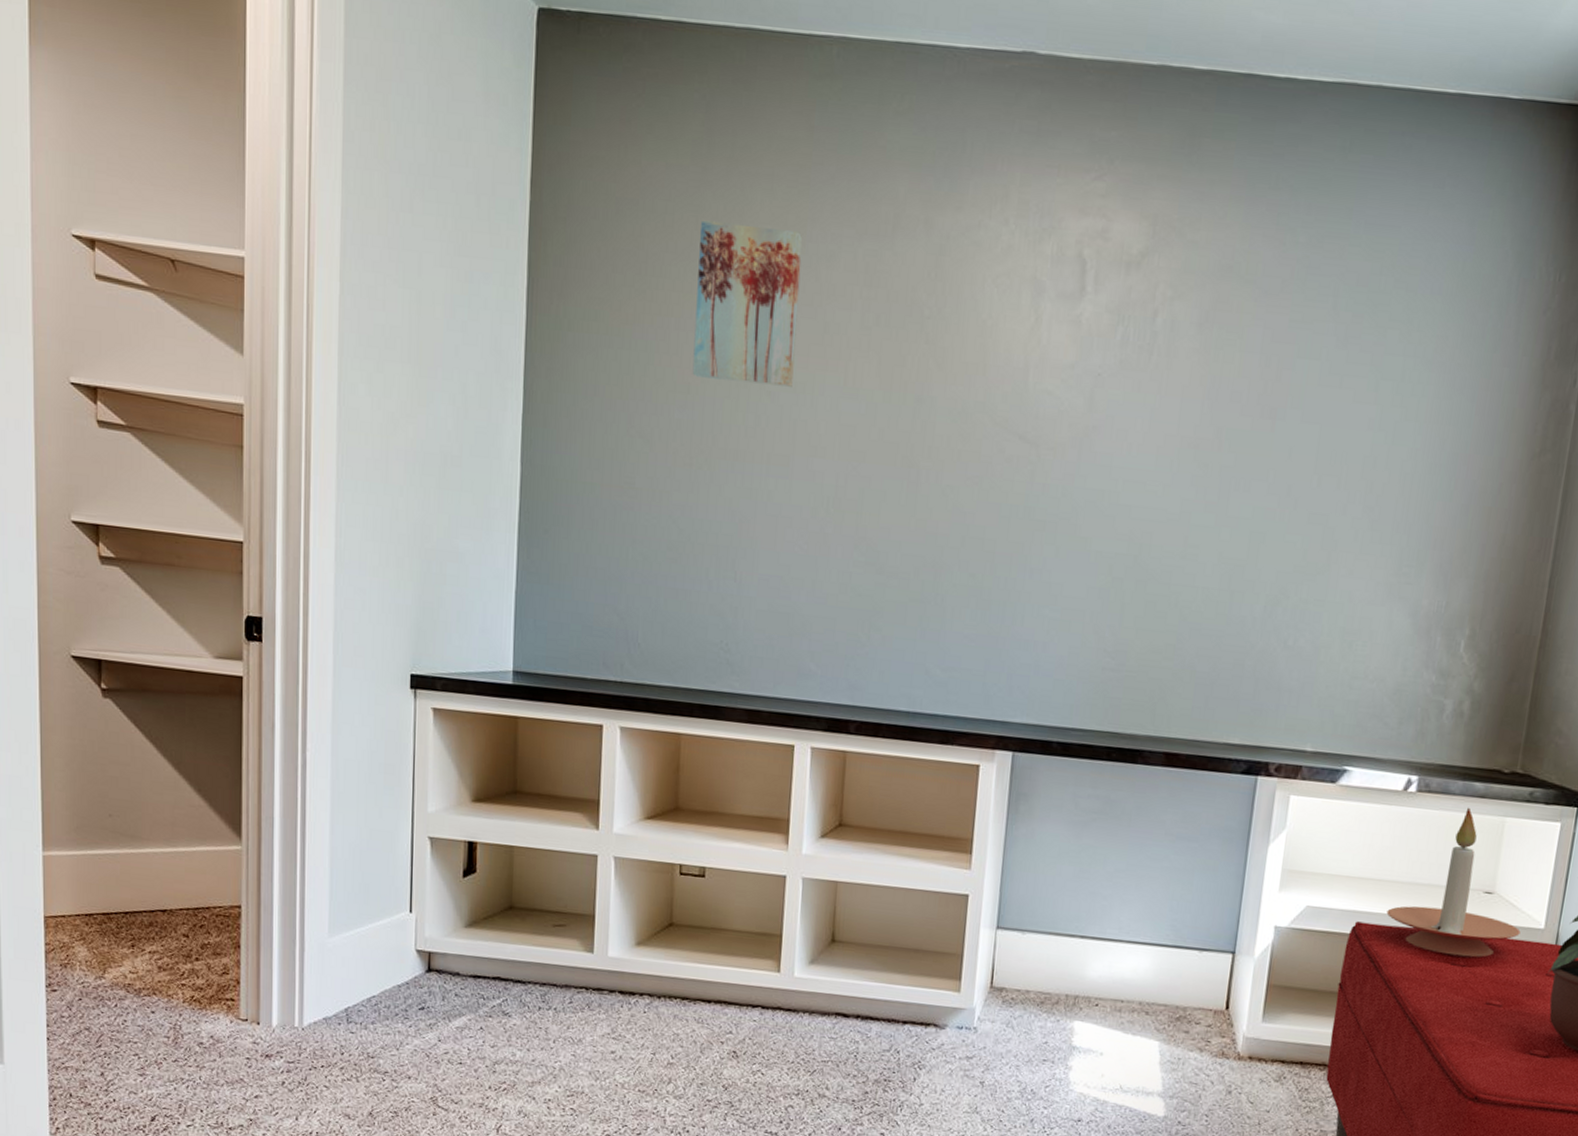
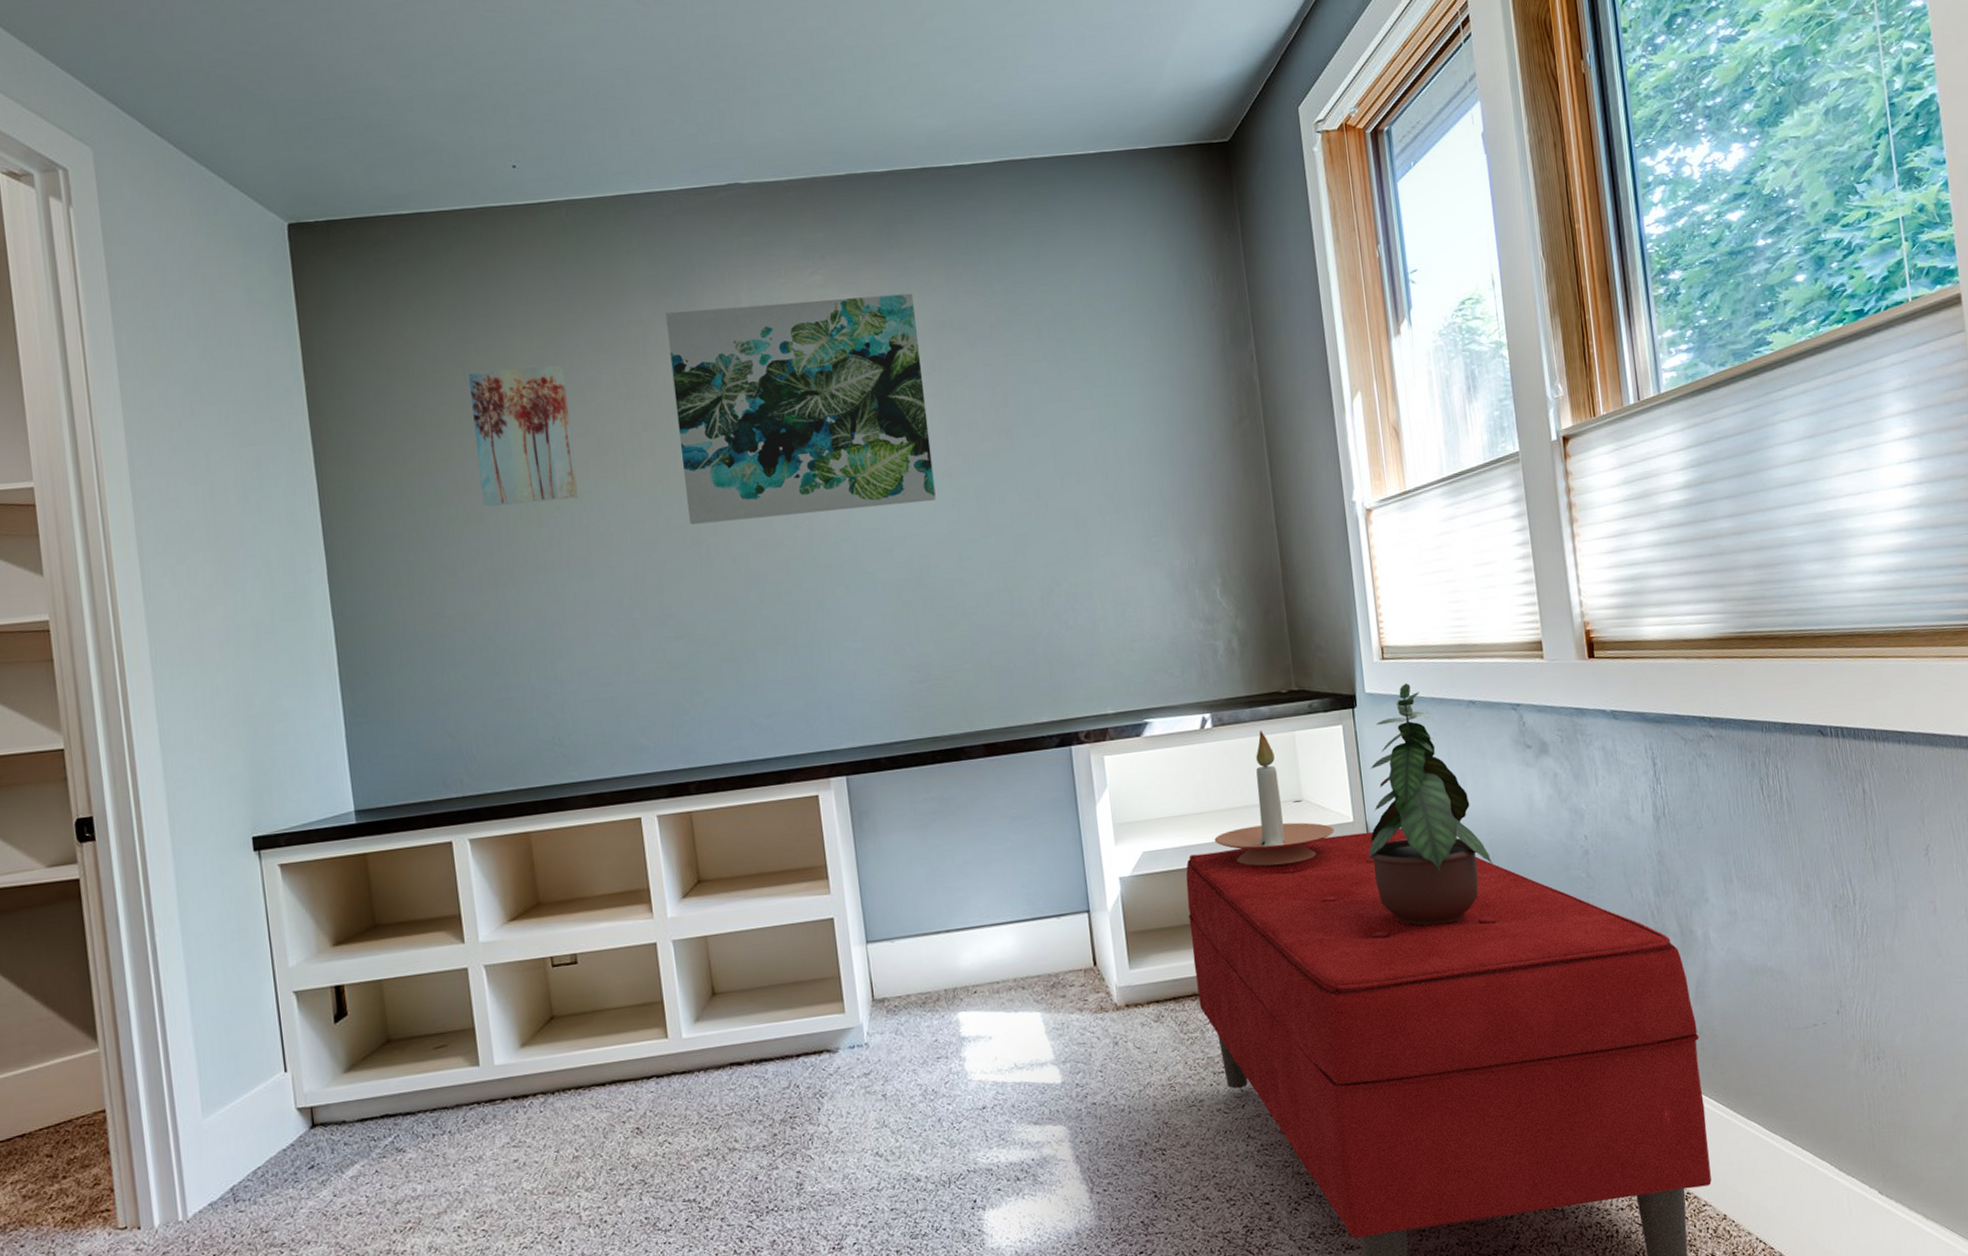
wall art: none [904,193,1203,472] -> present [665,293,936,525]

